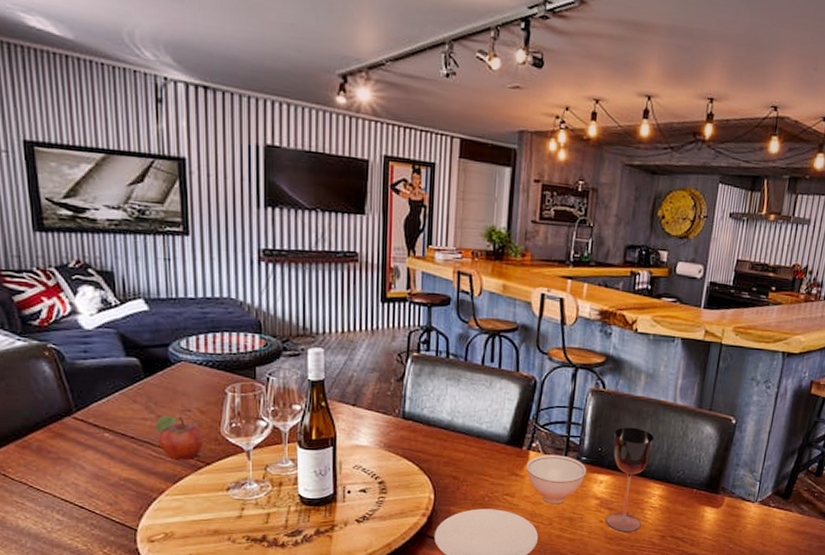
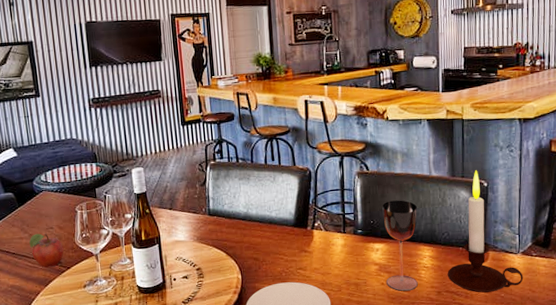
bowl: present [526,454,587,505] -> none [312,230,364,273]
candle: none [675,404,757,542] -> present [447,170,523,293]

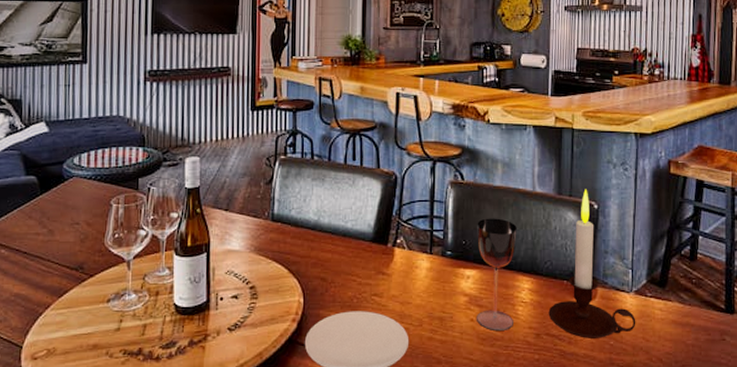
fruit: present [29,233,64,268] -> none [47,230,90,273]

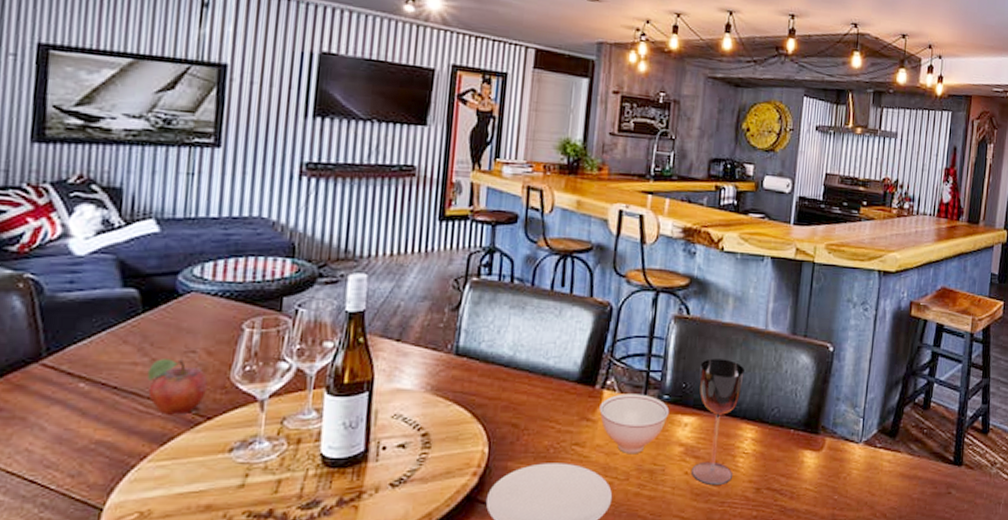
fruit: none [47,230,90,273] -> present [147,359,209,415]
bowl: none [392,250,453,304] -> present [599,393,670,455]
candle: present [548,189,636,338] -> none [771,329,863,493]

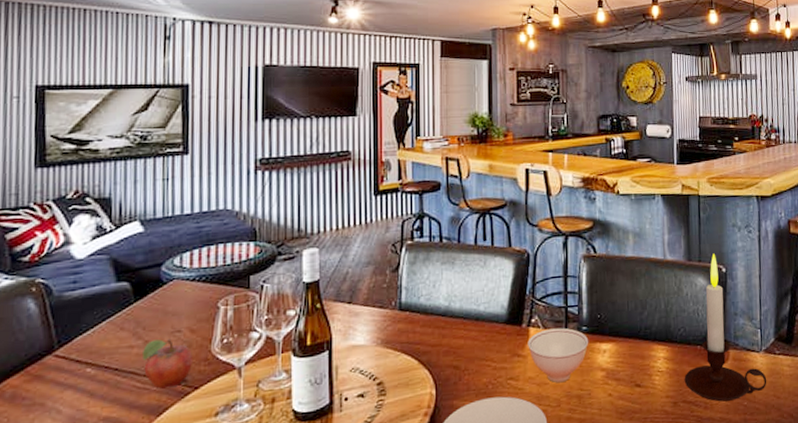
wineglass: present [692,358,745,485] -> none [611,289,651,404]
candle: none [771,329,863,493] -> present [684,253,767,402]

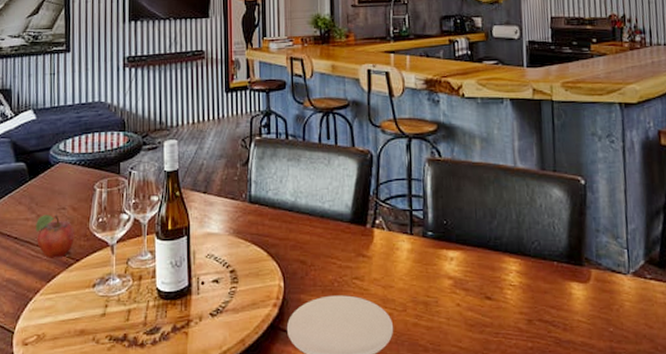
bowl: present [528,327,589,383] -> none [372,231,435,287]
candle: present [684,253,767,402] -> none [539,163,637,325]

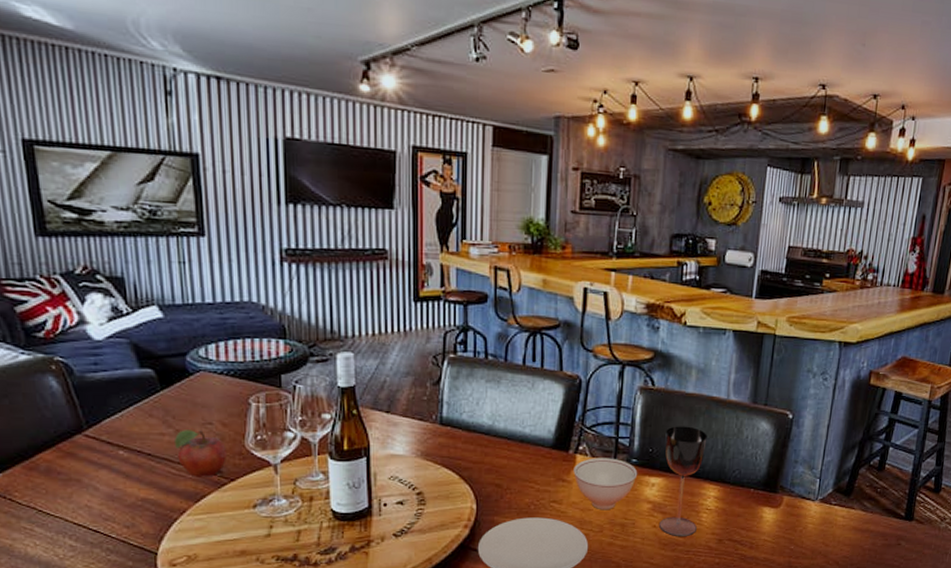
bowl: none [372,231,435,287] -> present [573,458,638,510]
wineglass: none [457,196,503,316] -> present [659,426,707,536]

